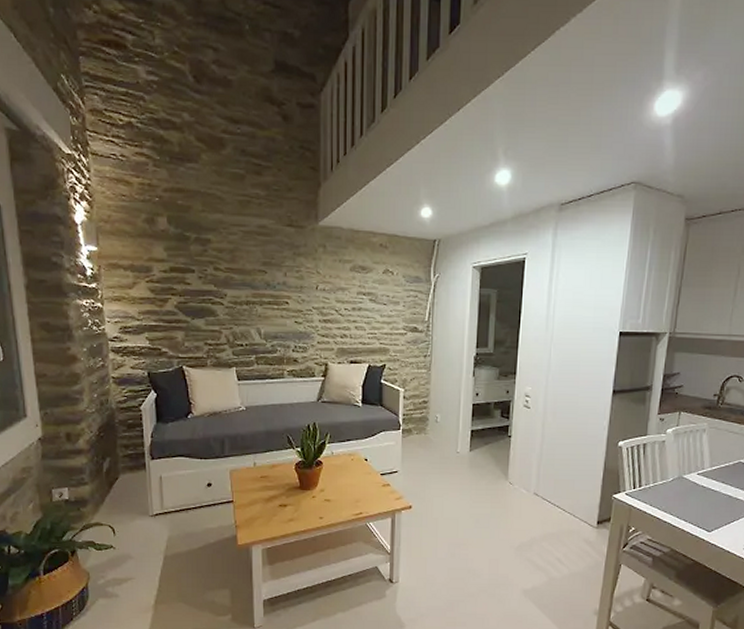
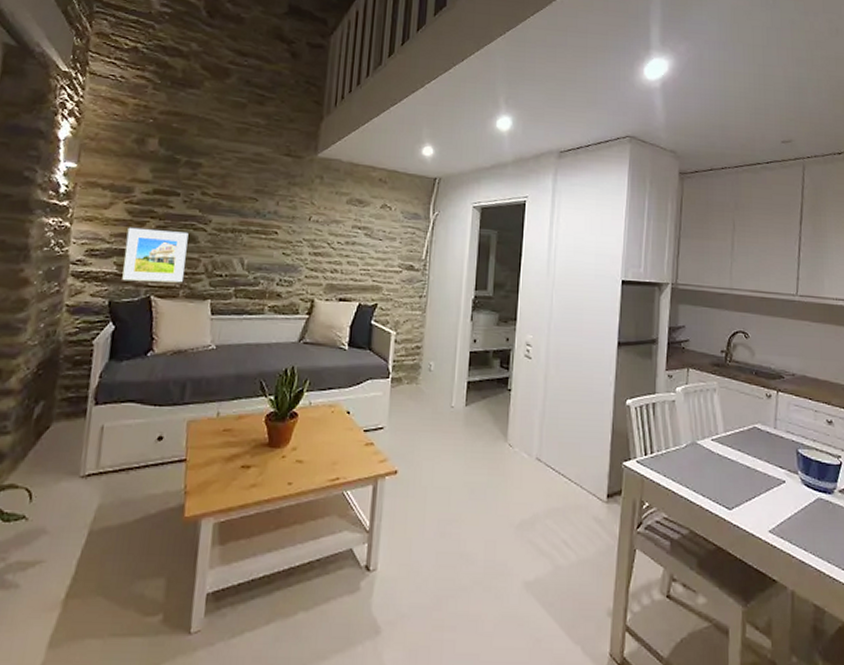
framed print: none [153,304,209,354] -> present [122,227,189,283]

